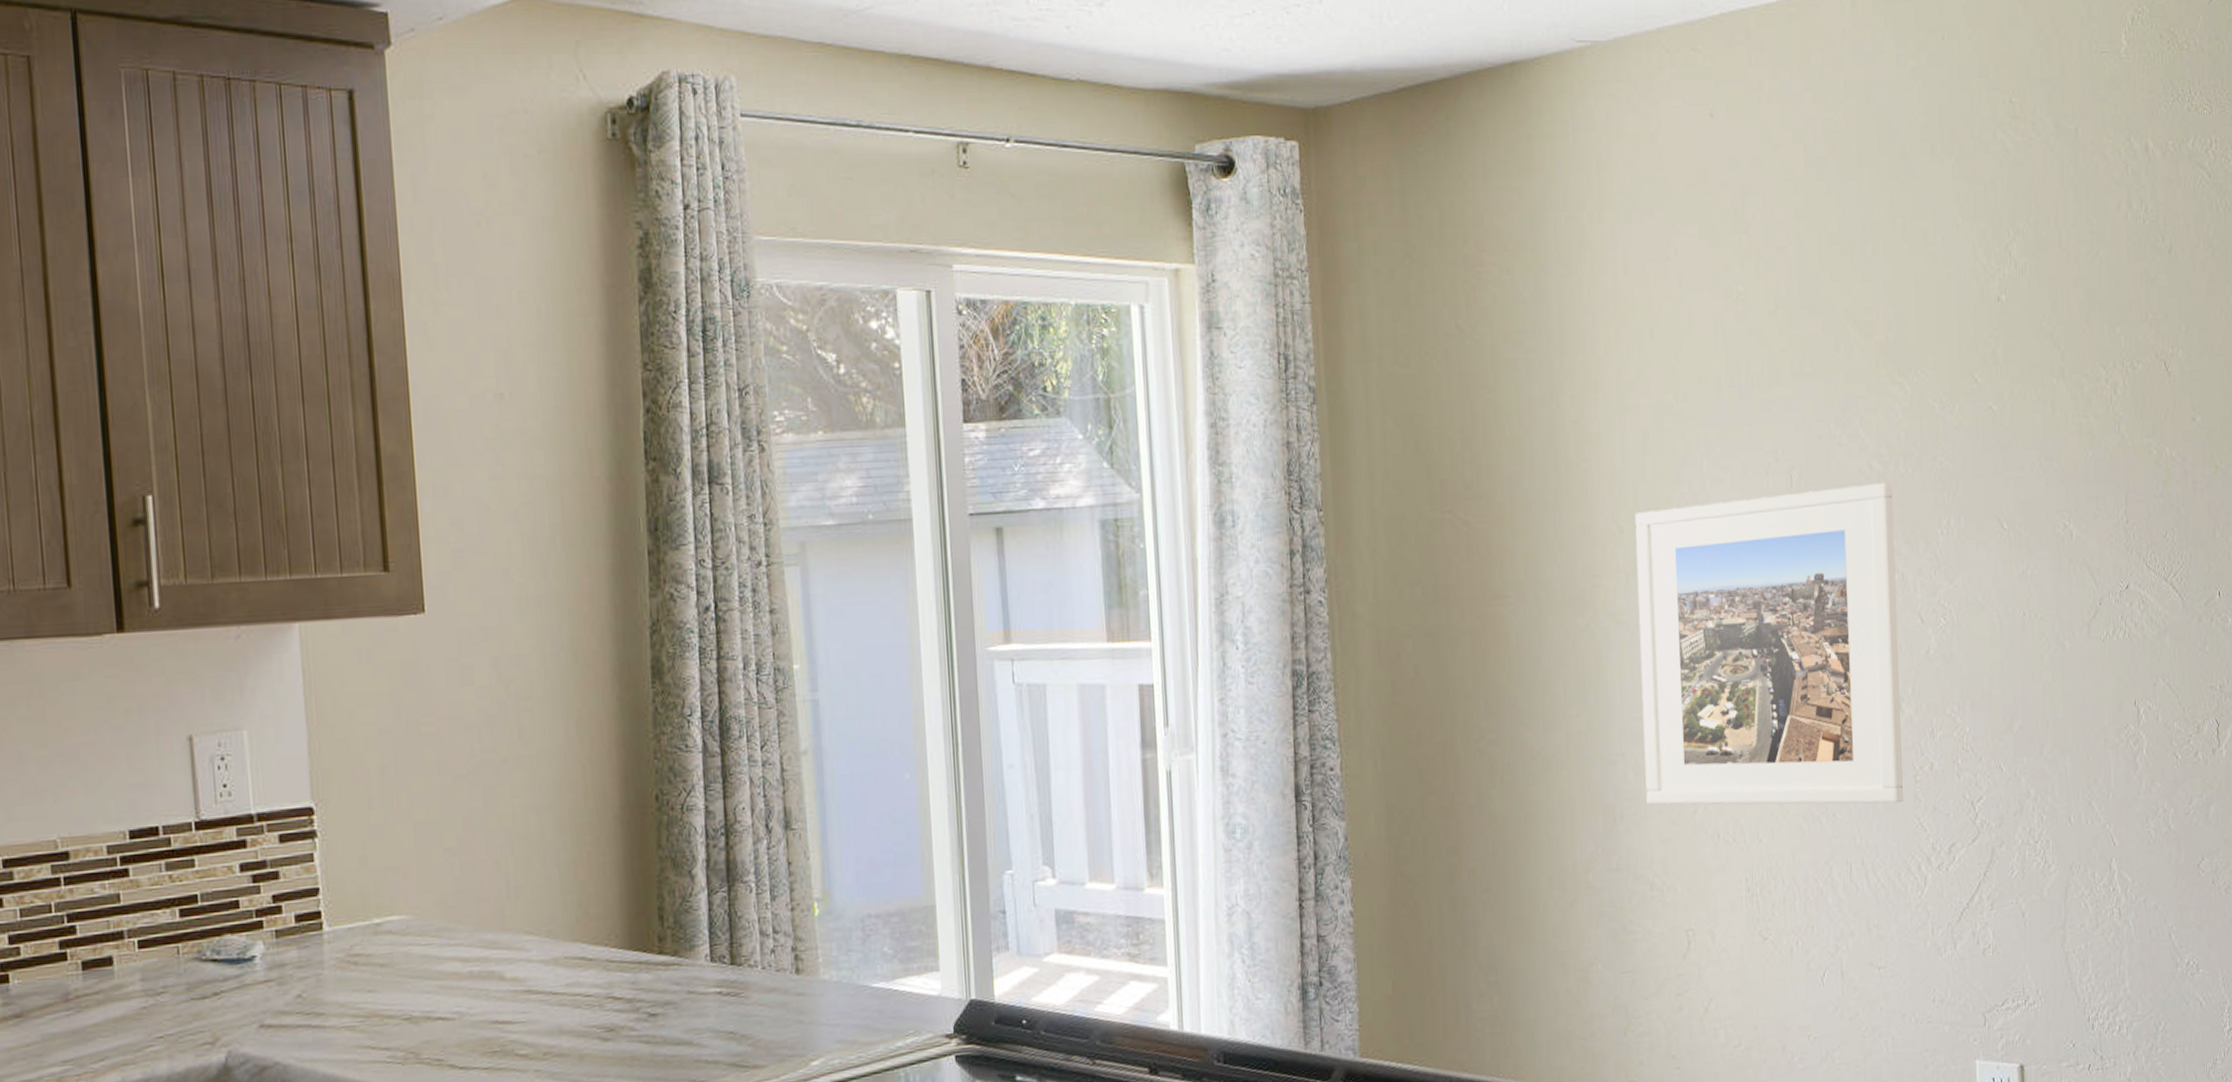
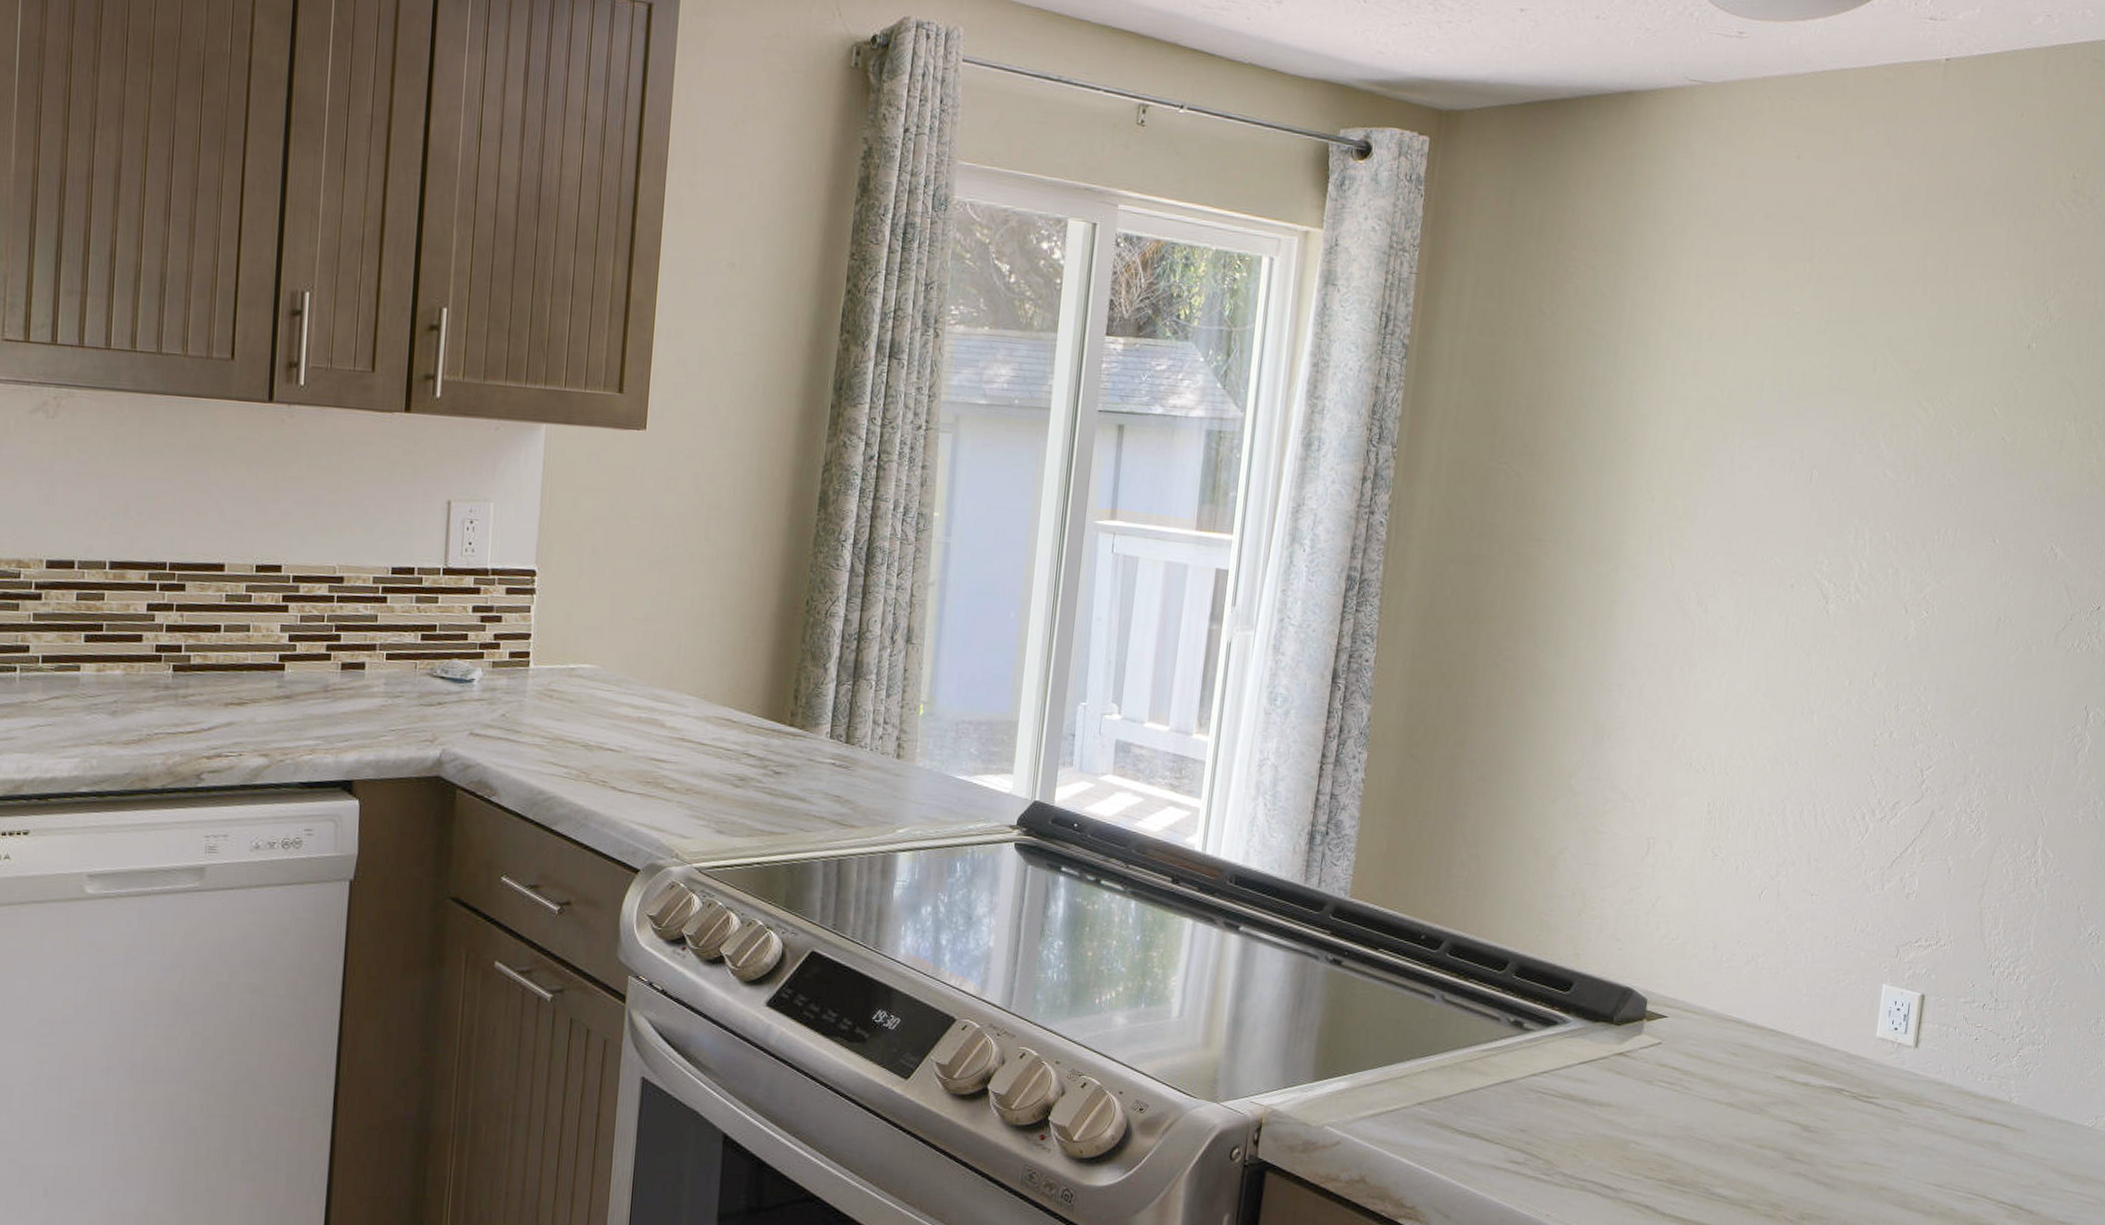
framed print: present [1635,482,1903,806] -> none [1633,485,1902,761]

